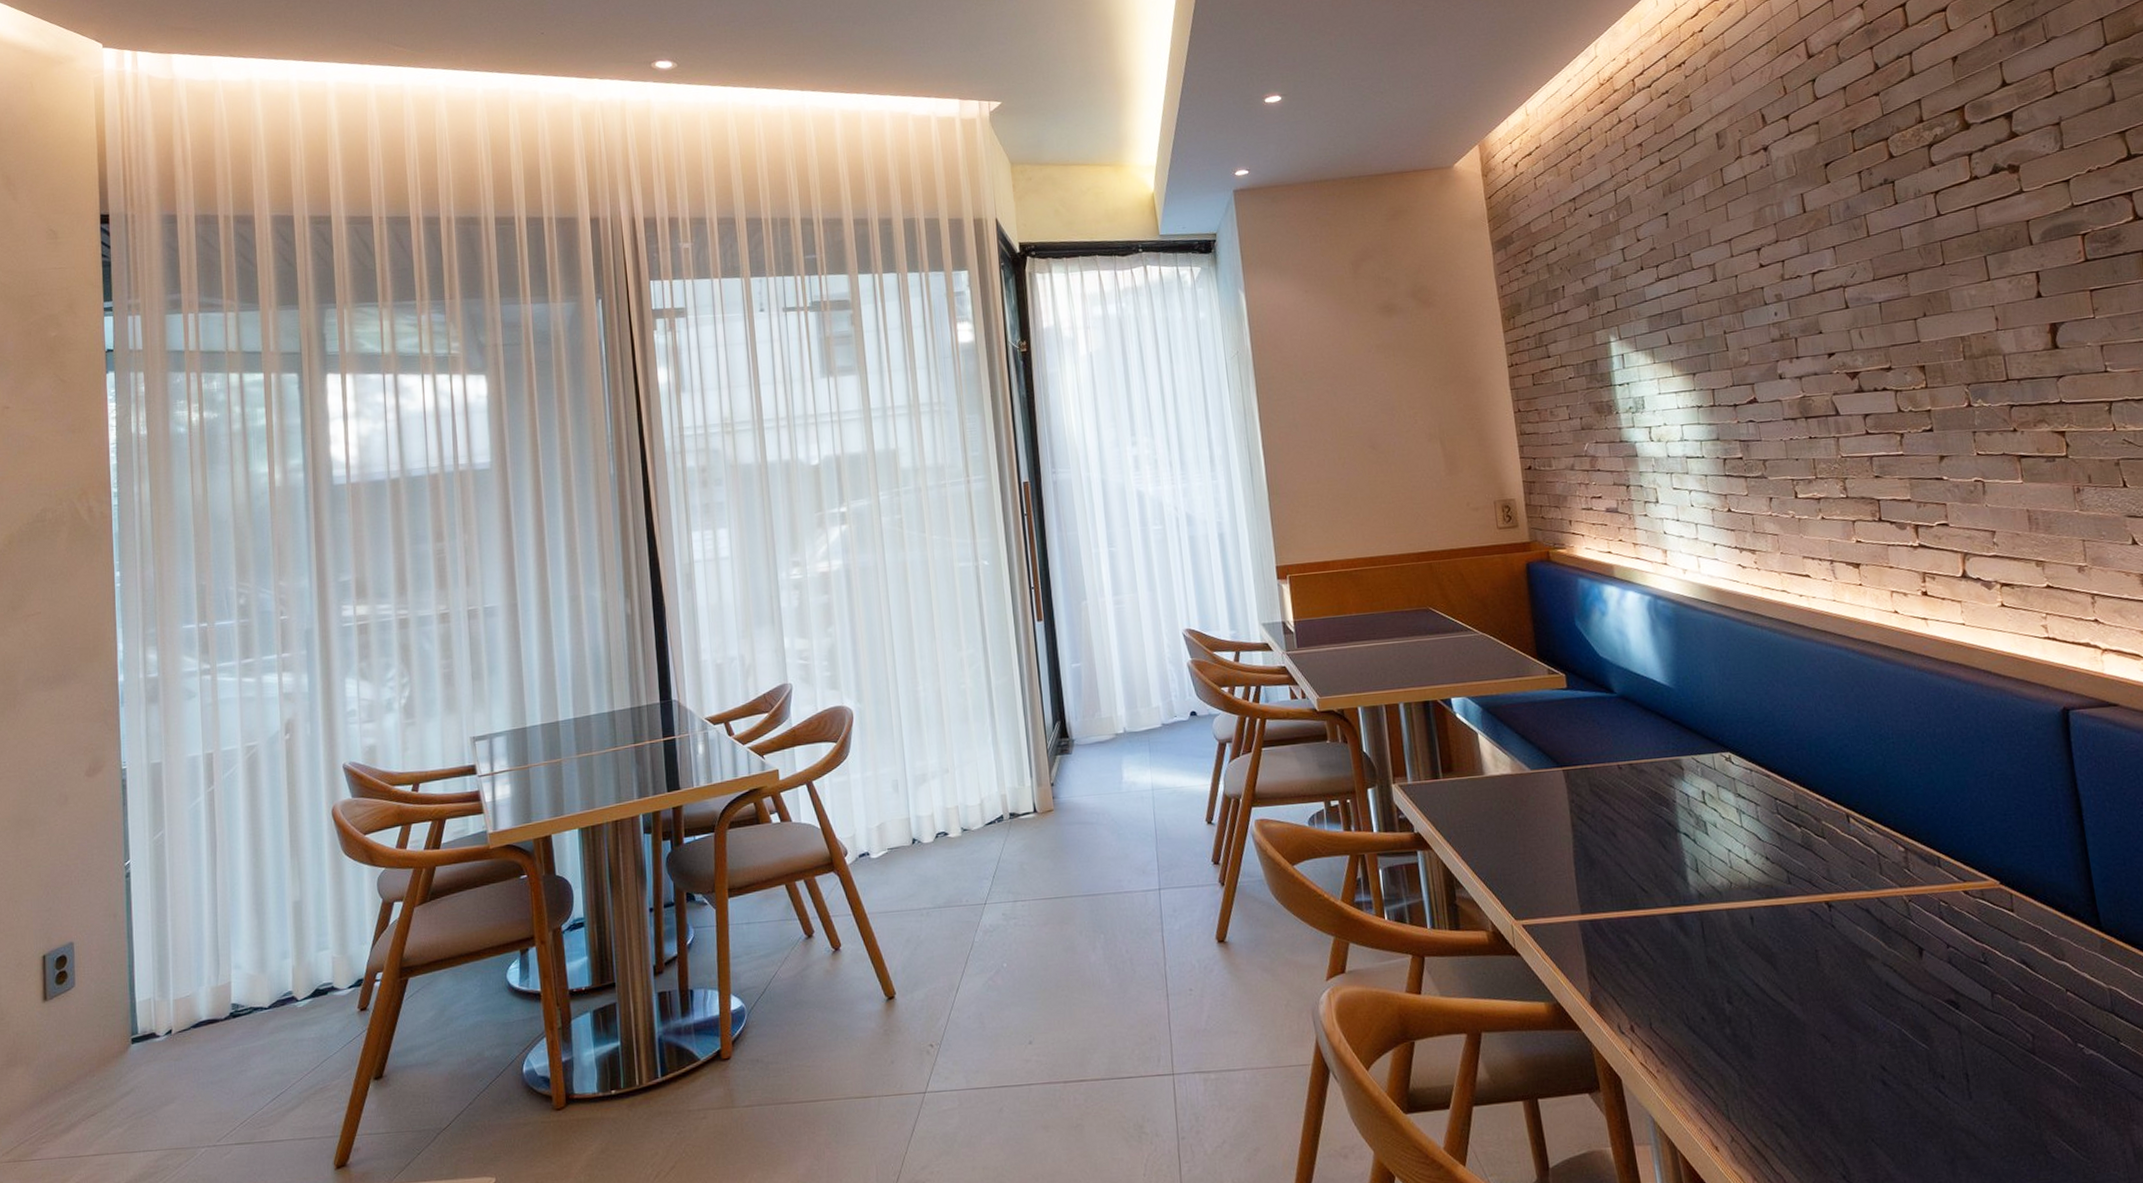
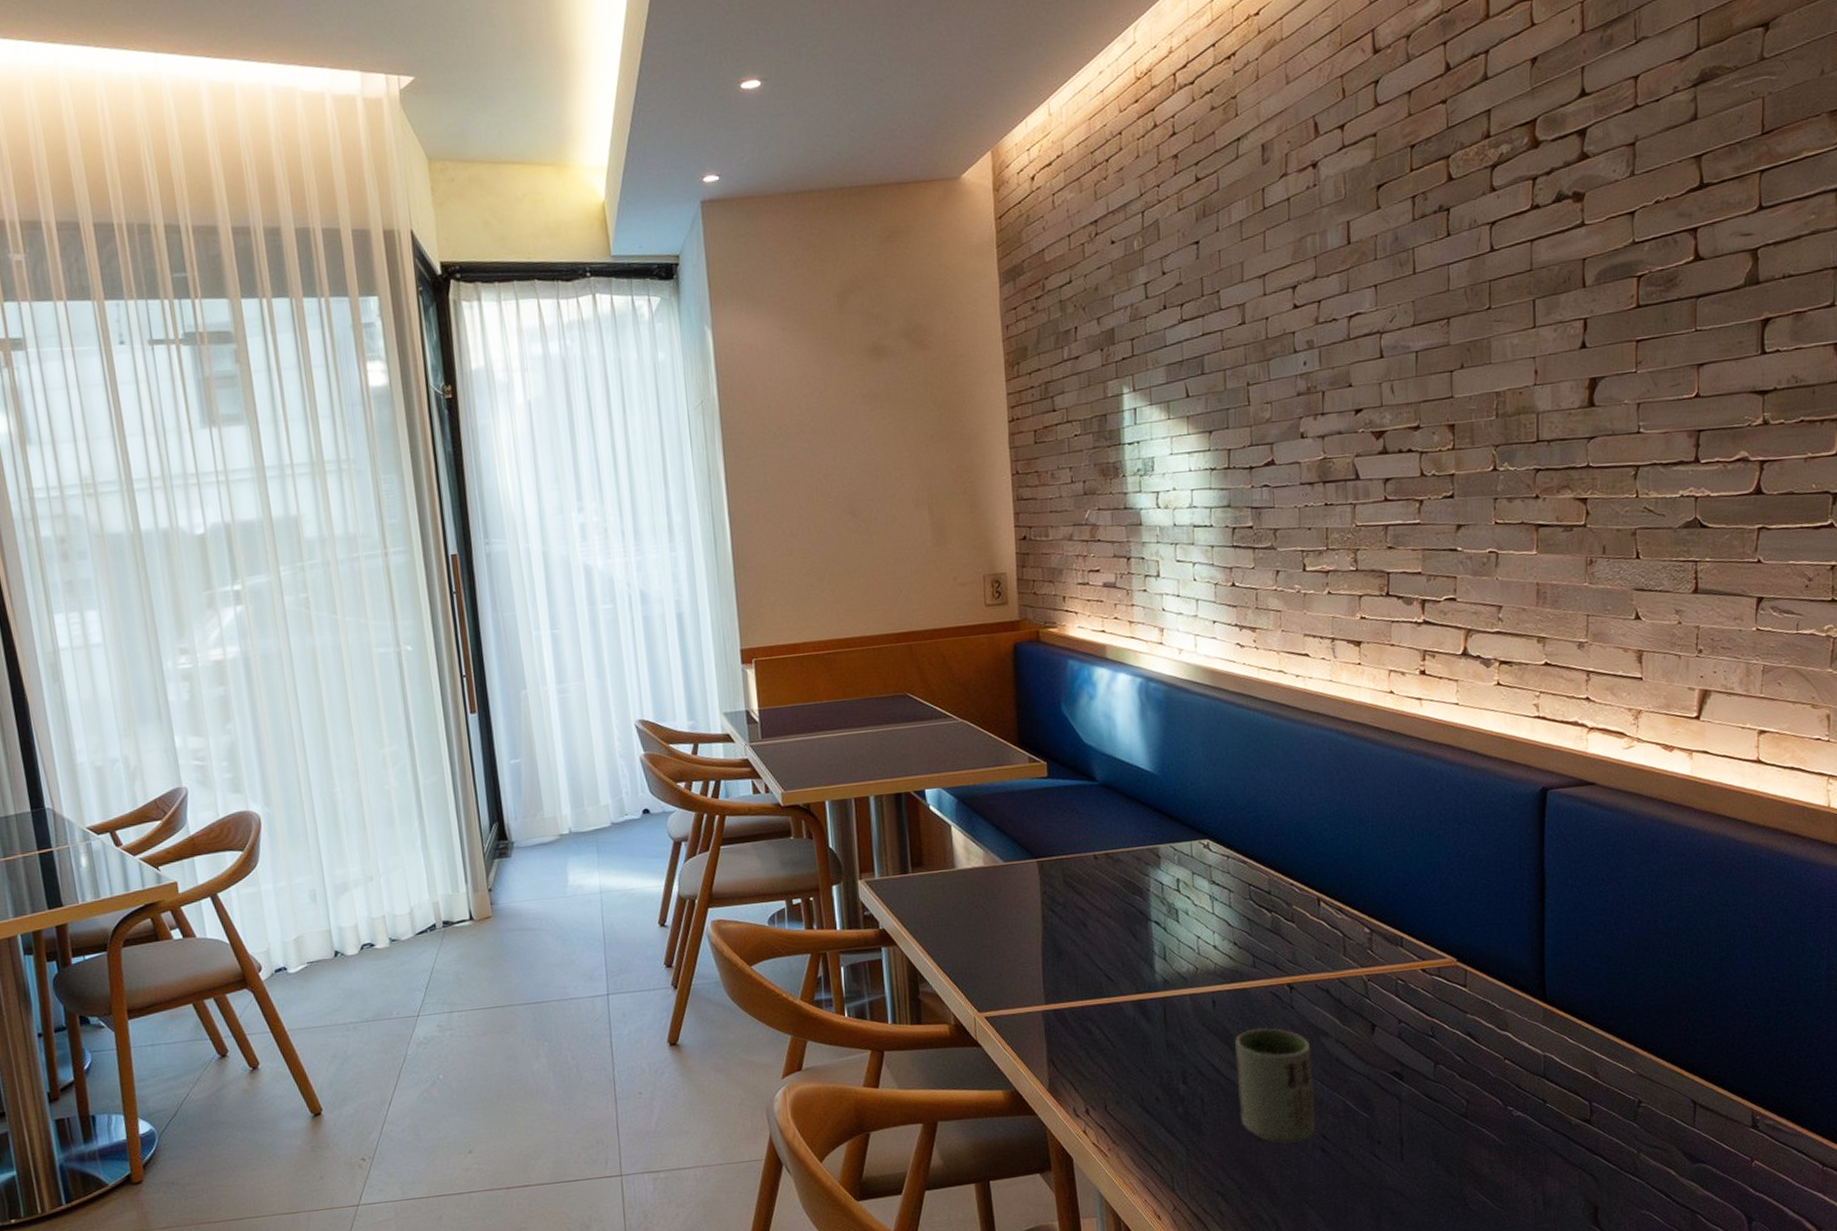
cup: none [1777,947,1872,1075] -> present [1234,1027,1315,1145]

